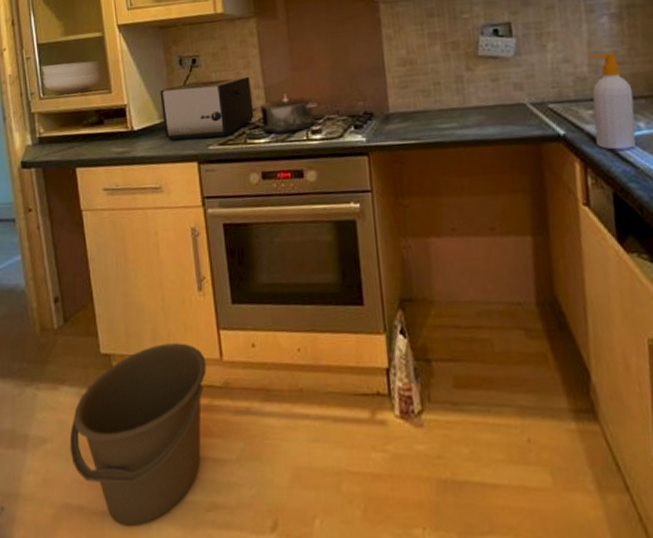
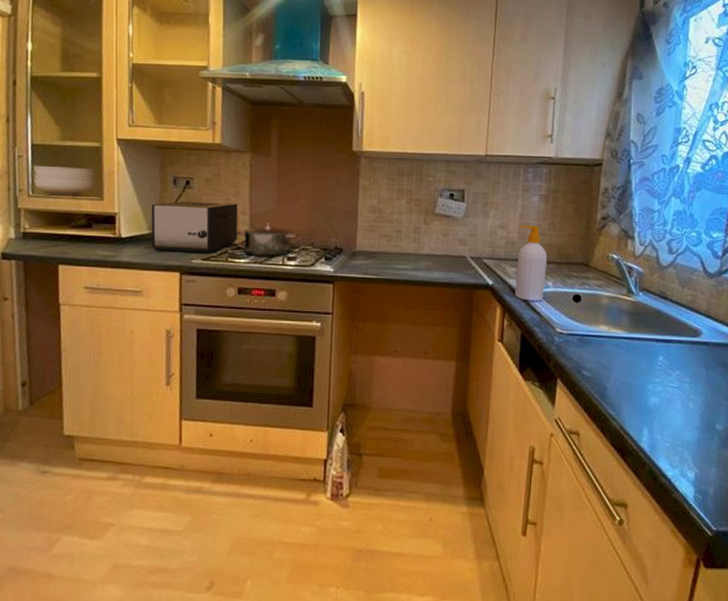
bucket: present [69,343,207,528] -> none [22,429,166,588]

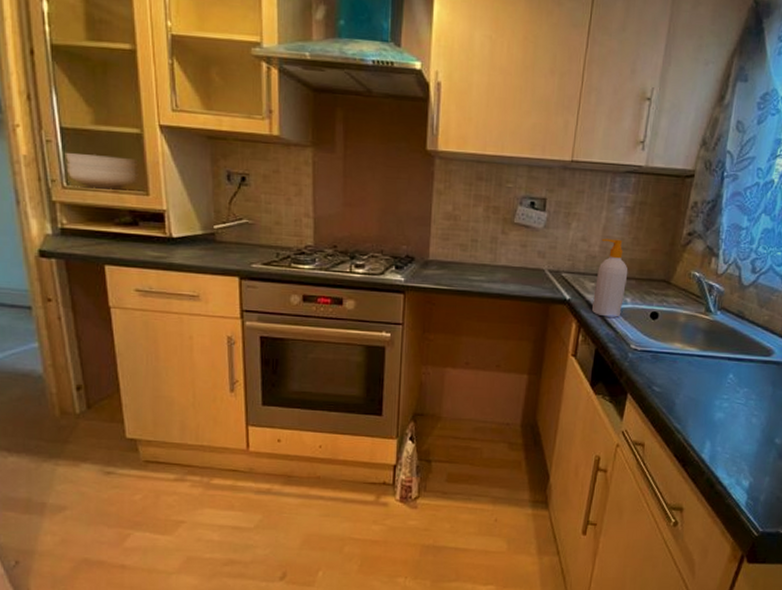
toaster: present [151,200,238,253] -> none [204,199,301,258]
cooking pot: present [236,221,300,257] -> none [300,225,368,264]

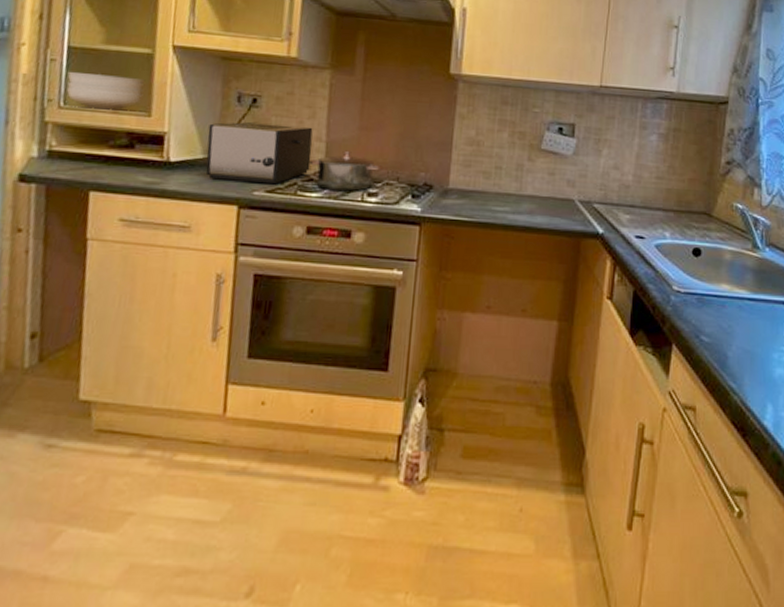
toaster: none [204,199,301,258] -> present [205,121,313,185]
cooking pot: none [300,225,368,264] -> present [309,150,383,192]
soap bottle: present [592,238,628,317] -> none [628,166,666,254]

